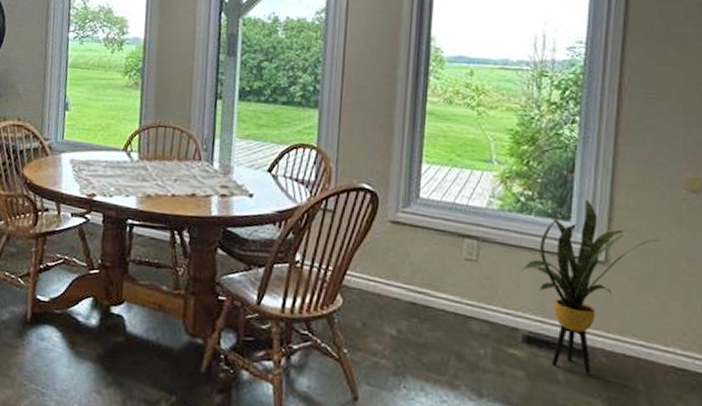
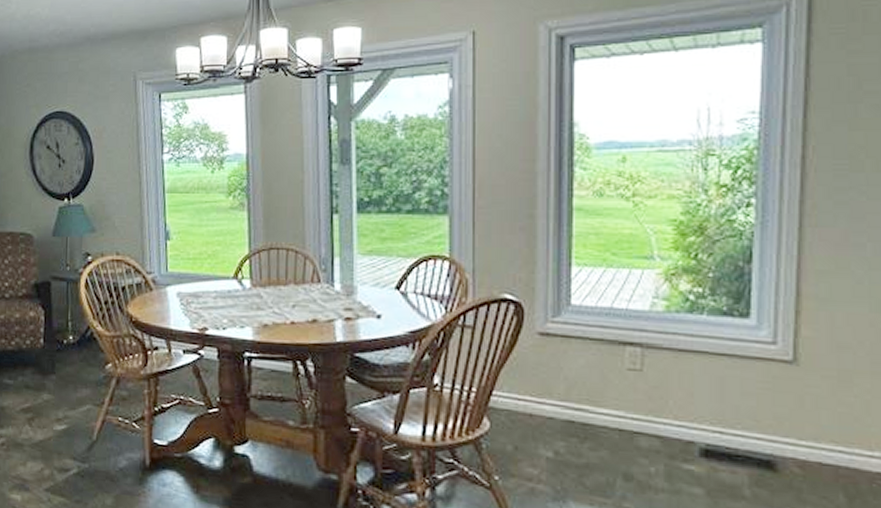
house plant: present [522,199,660,375] -> none [696,292,859,487]

